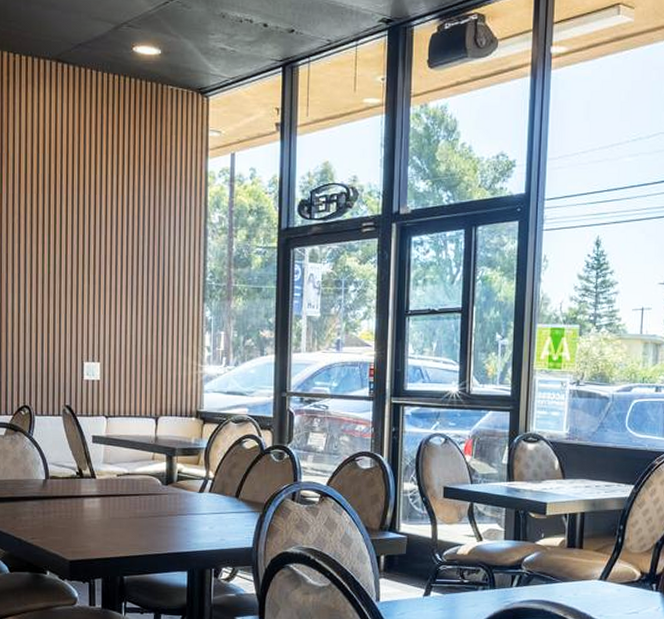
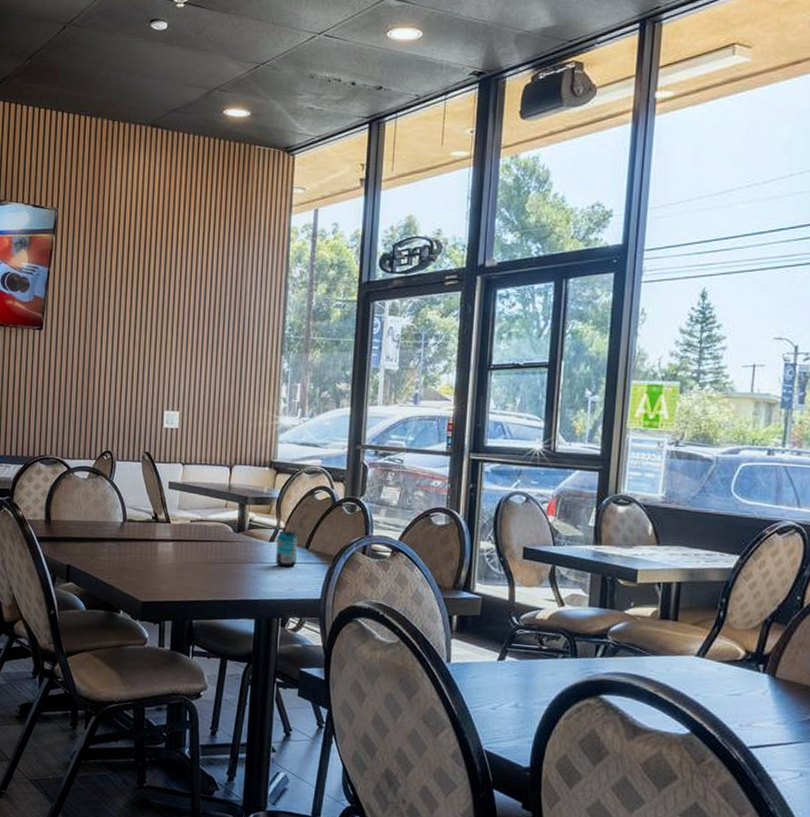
beverage can: none [206,481,227,518] -> present [276,531,297,567]

